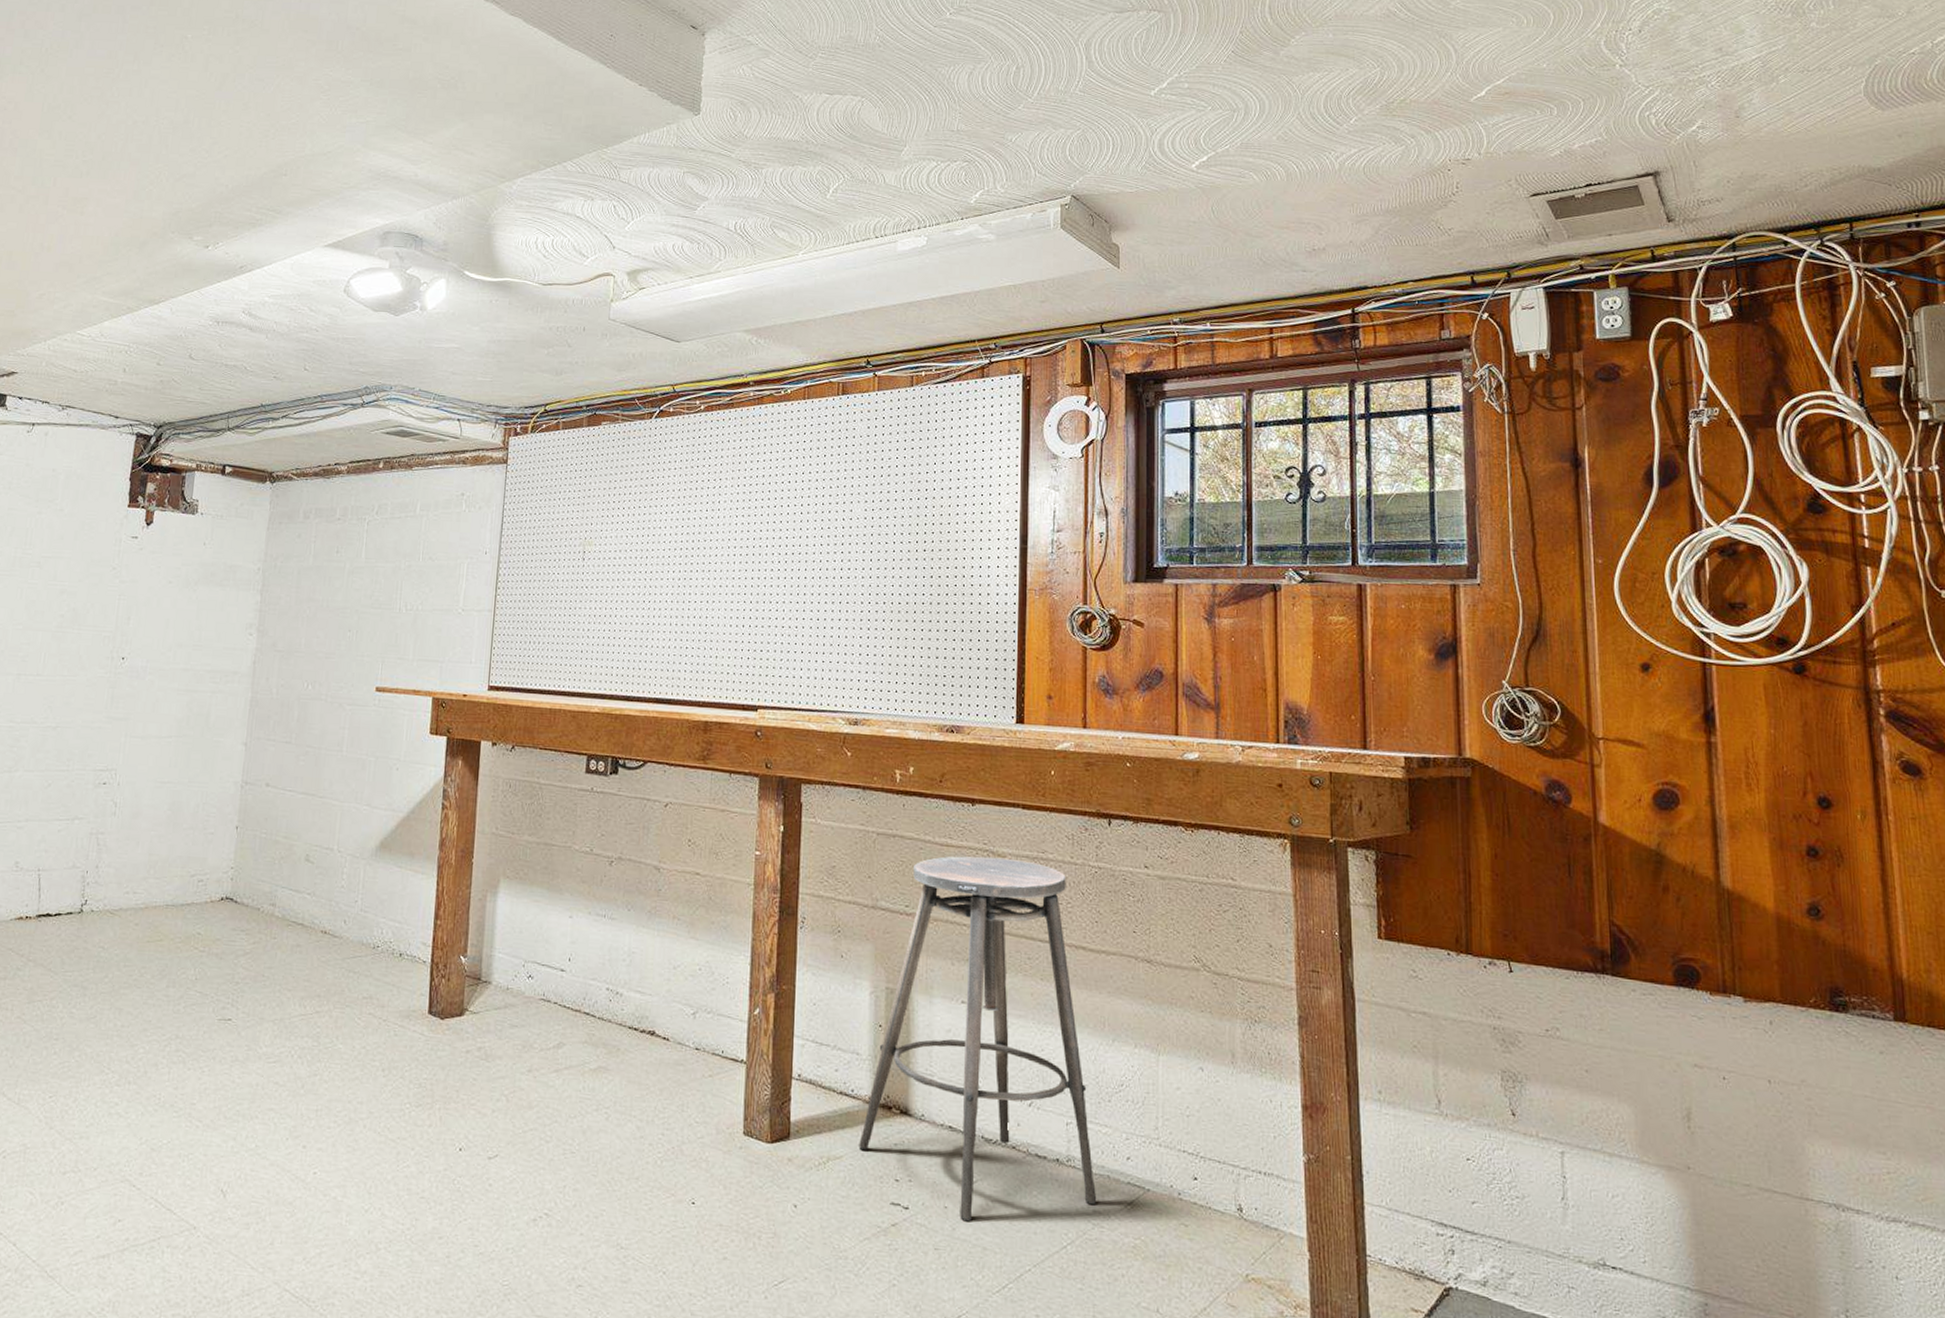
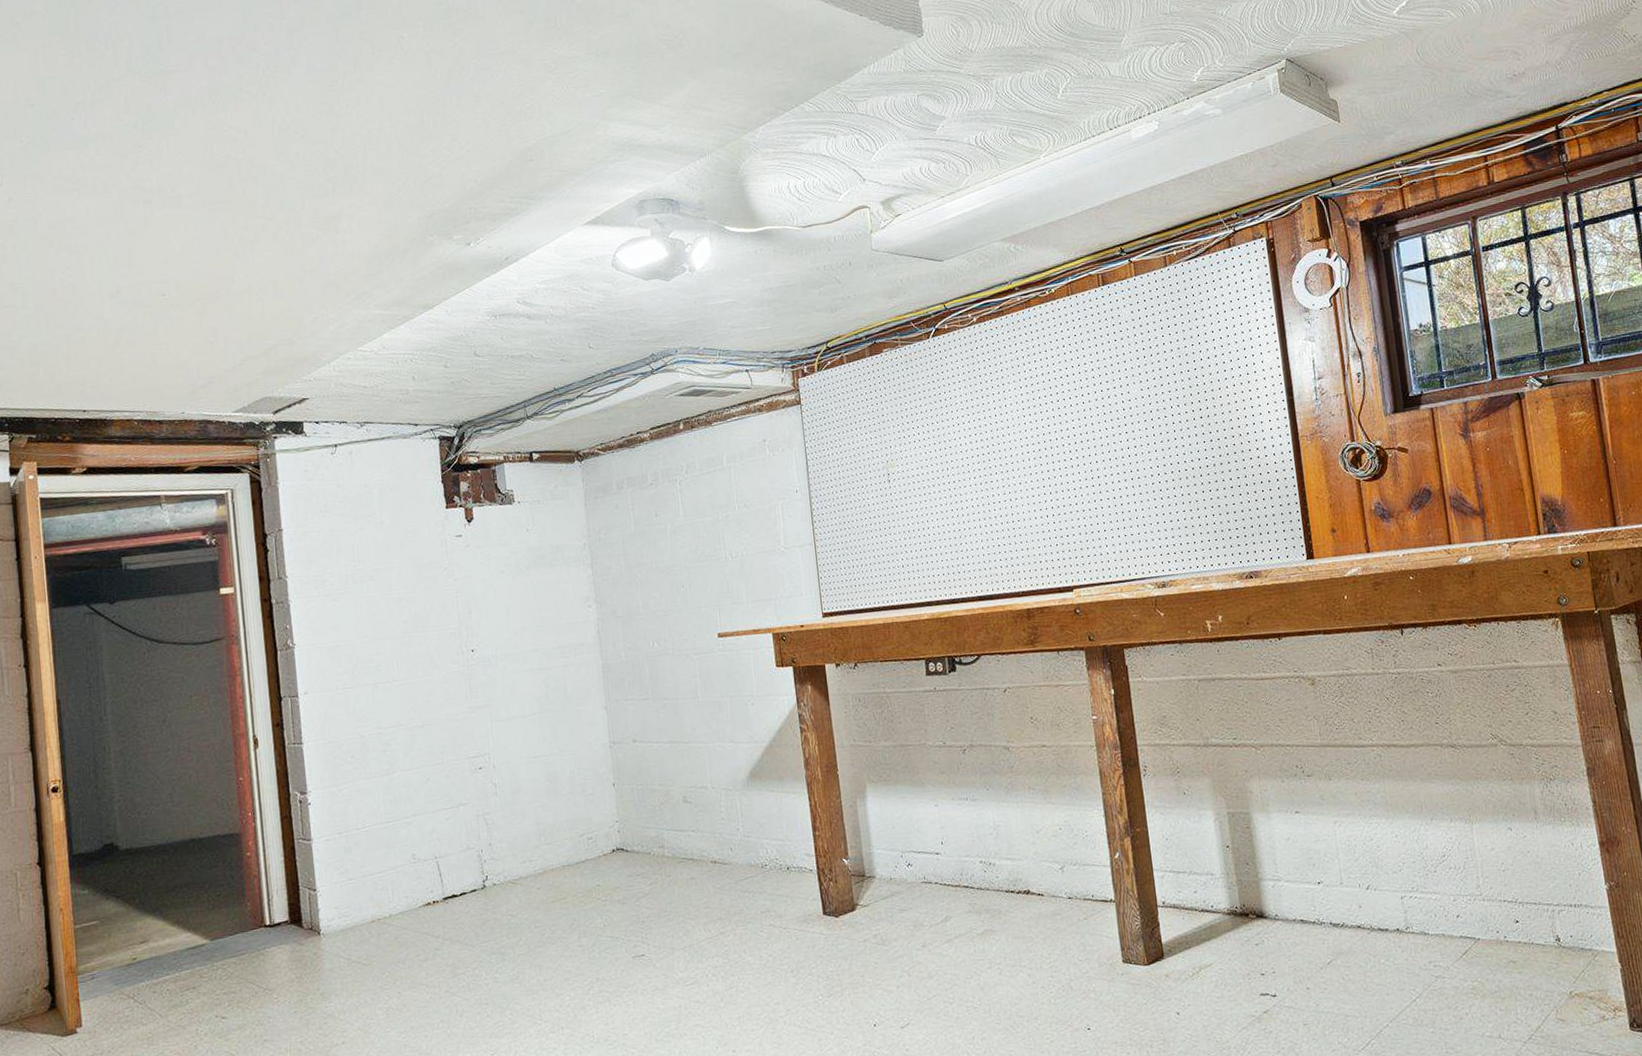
stool: present [859,856,1097,1222] -> none [1224,679,1436,997]

